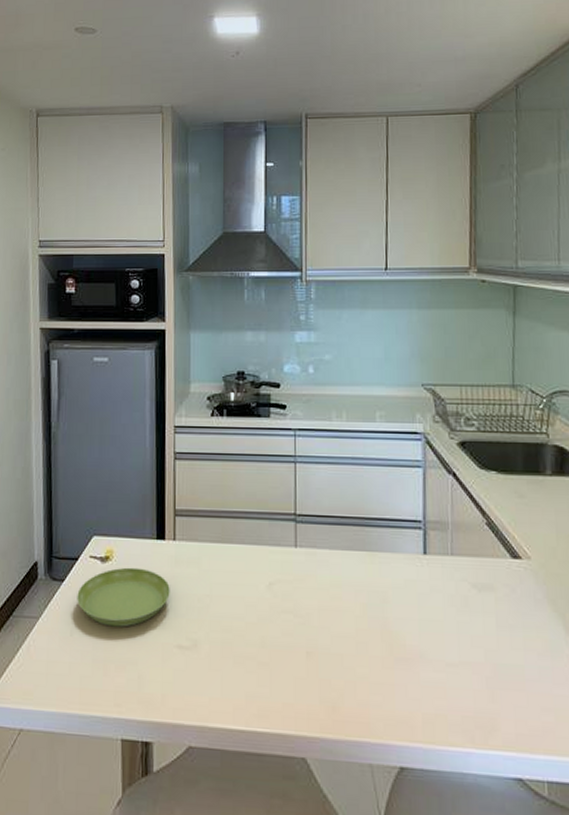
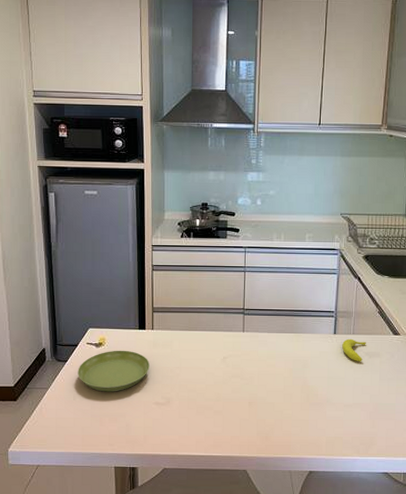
banana: none [437,561,472,598] -> present [342,338,366,362]

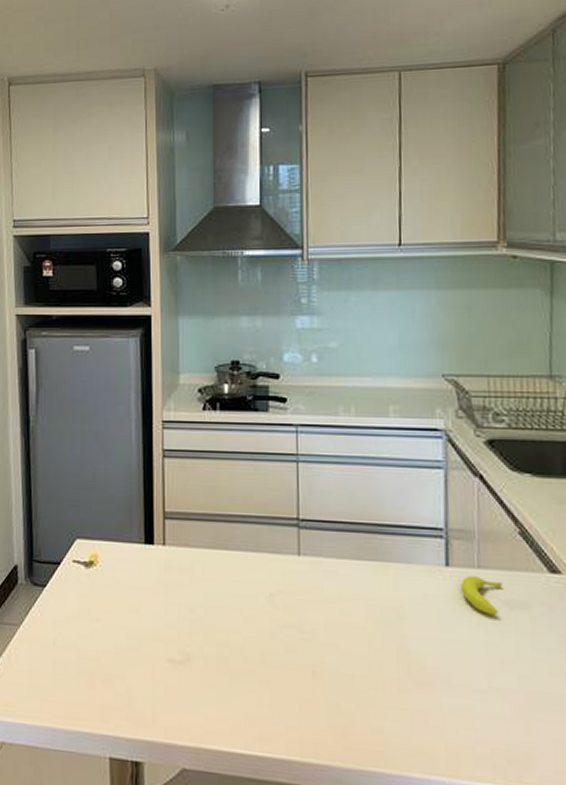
saucer: present [78,350,149,392] -> none [60,573,160,638]

